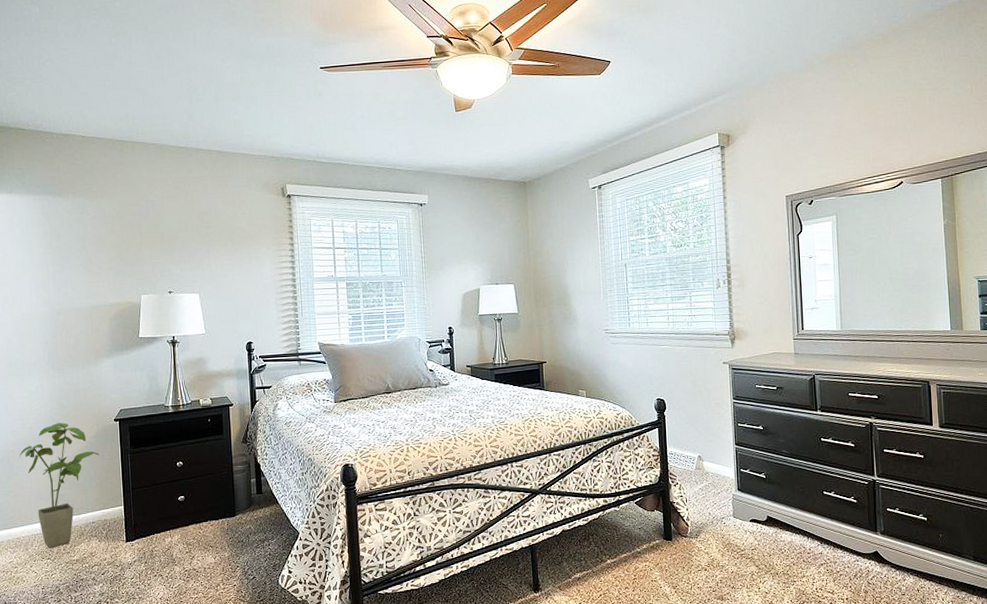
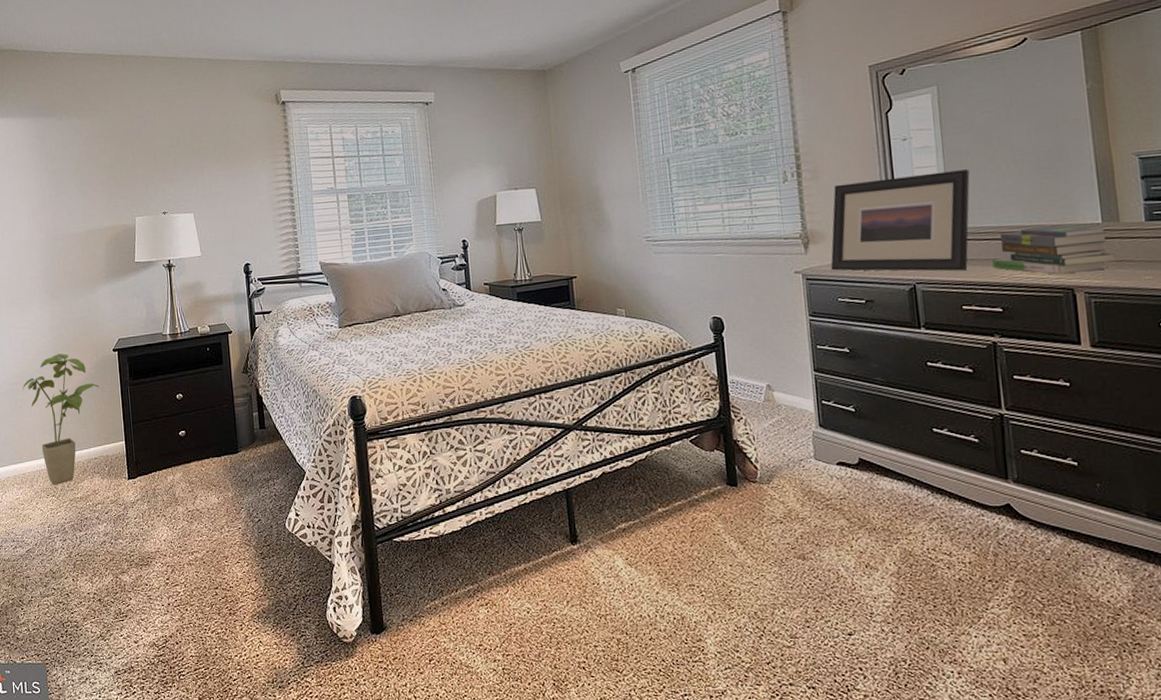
picture frame: none [751,284,858,366] -> present [830,169,970,272]
books: none [872,331,959,370] -> present [992,225,1115,275]

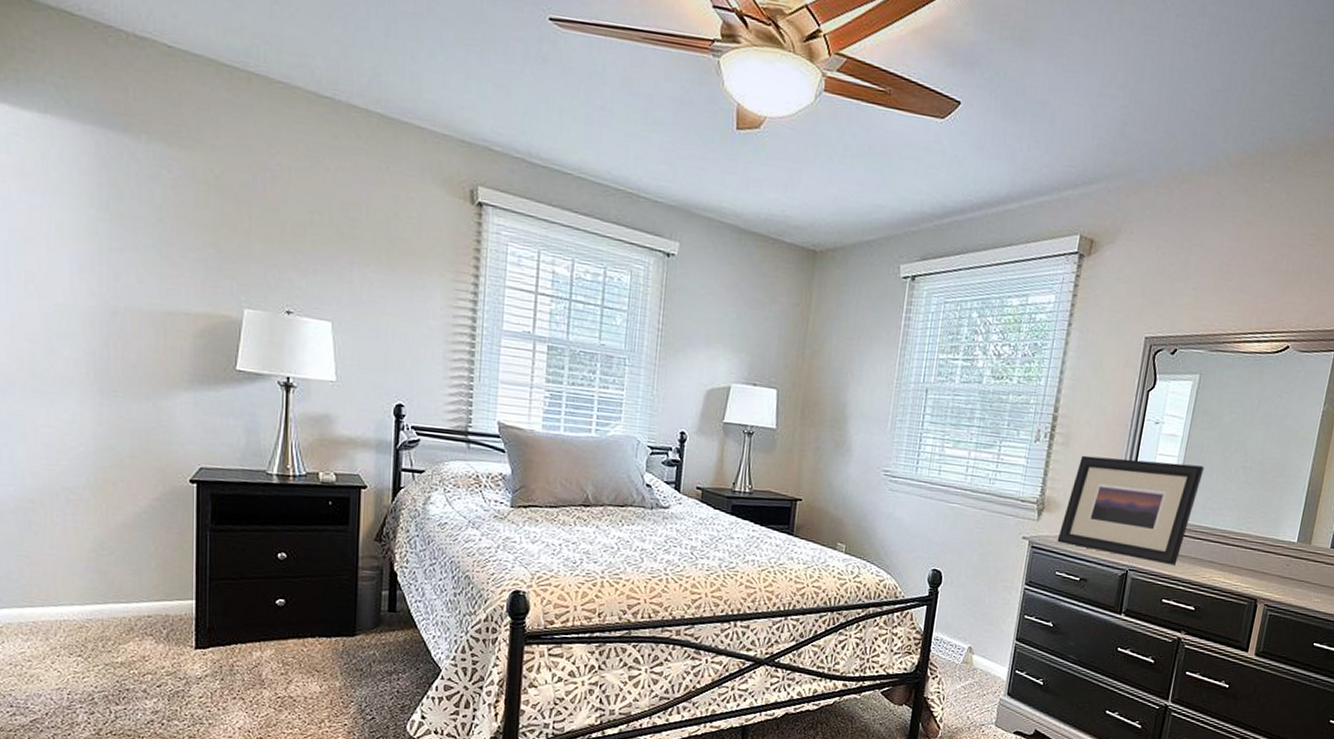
house plant: present [22,353,99,485] -> none [40,471,164,643]
books: present [992,225,1115,275] -> none [1198,535,1298,586]

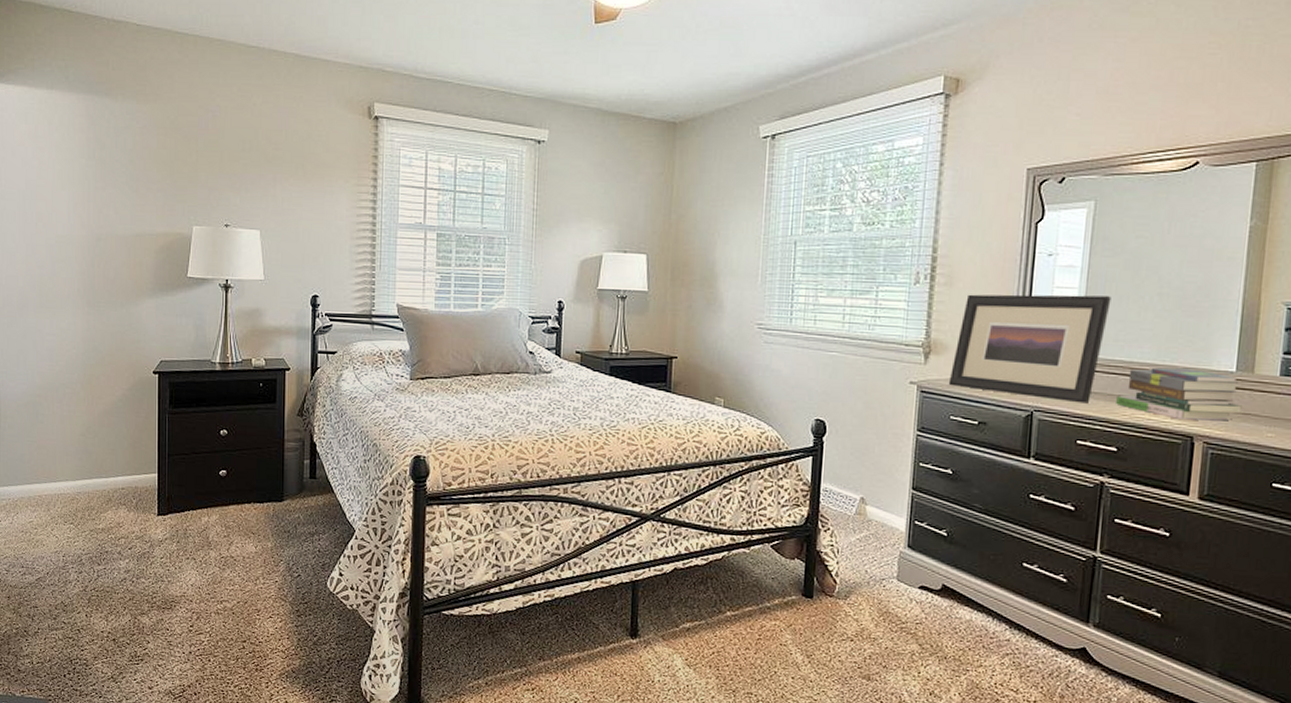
books: none [1198,535,1298,586] -> present [1116,367,1242,421]

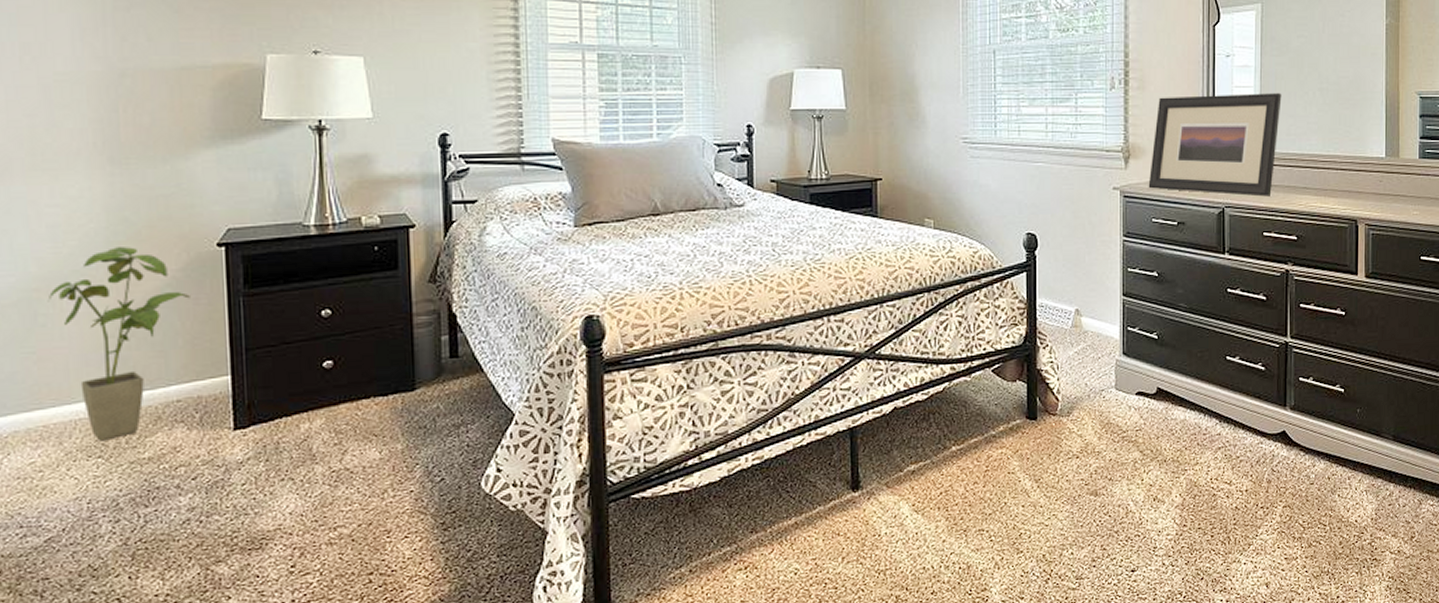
house plant: none [45,369,134,512] -> present [47,247,190,441]
books: present [1116,367,1242,421] -> none [1293,157,1392,206]

